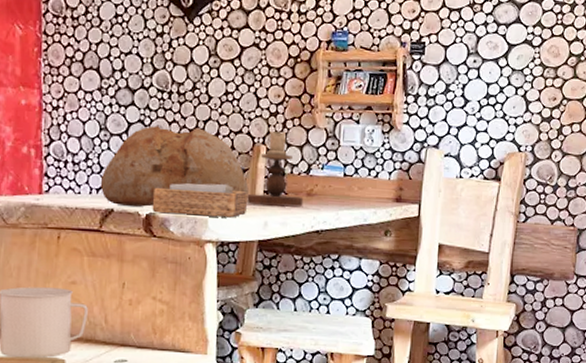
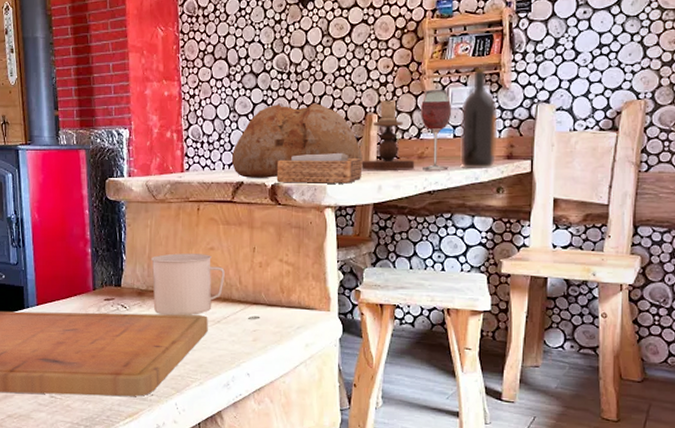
wineglass: none [310,124,344,210] -> present [420,90,452,171]
wine bottle: none [350,105,388,210] -> present [460,67,498,168]

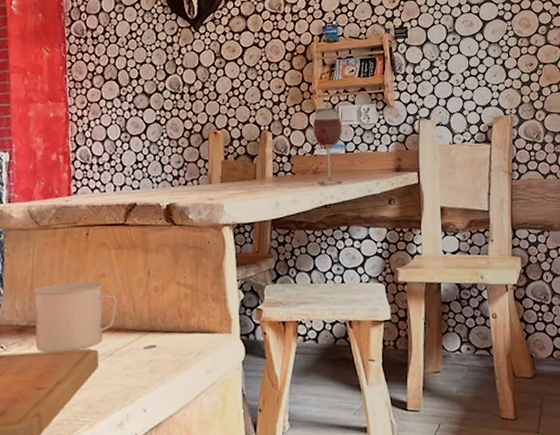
bread: present [232,103,363,179] -> none [124,122,259,200]
napkin holder: present [276,152,363,184] -> none [171,170,259,203]
candlestick: present [361,99,415,170] -> none [258,117,311,187]
wine bottle: present [460,67,498,168] -> none [351,87,387,181]

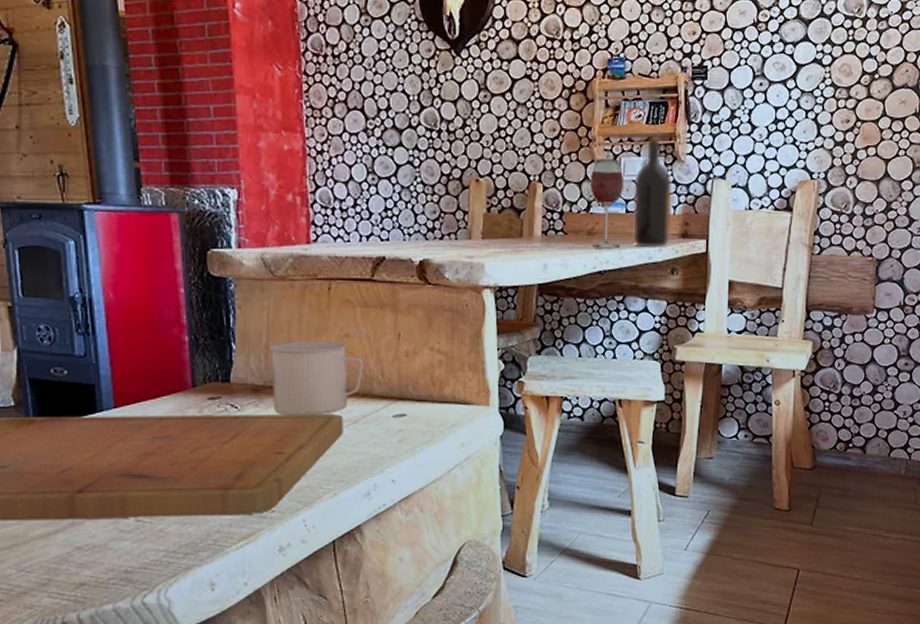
wine bottle: none [351,87,387,181] -> present [633,136,672,247]

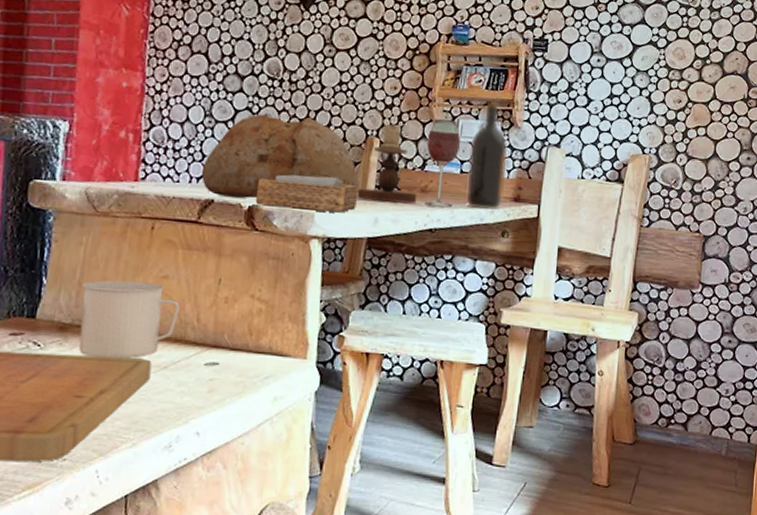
bread: none [371,167,526,254] -> present [202,114,360,199]
napkin holder: none [425,225,526,261] -> present [255,174,359,213]
candlestick: none [524,167,584,248] -> present [357,123,417,204]

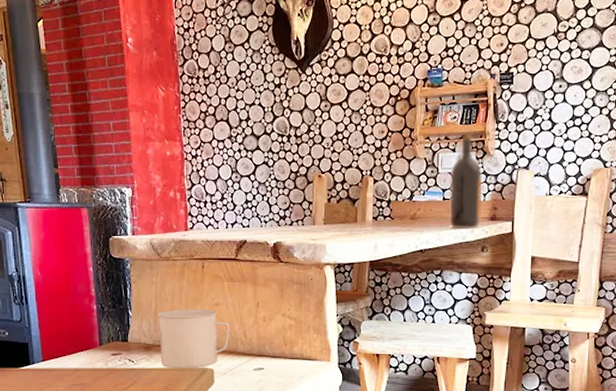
bread: present [202,114,360,199] -> none [235,166,360,238]
napkin holder: present [255,174,359,213] -> none [278,213,360,243]
candlestick: present [357,123,417,204] -> none [358,163,408,230]
wineglass: present [425,119,461,208] -> none [412,155,442,231]

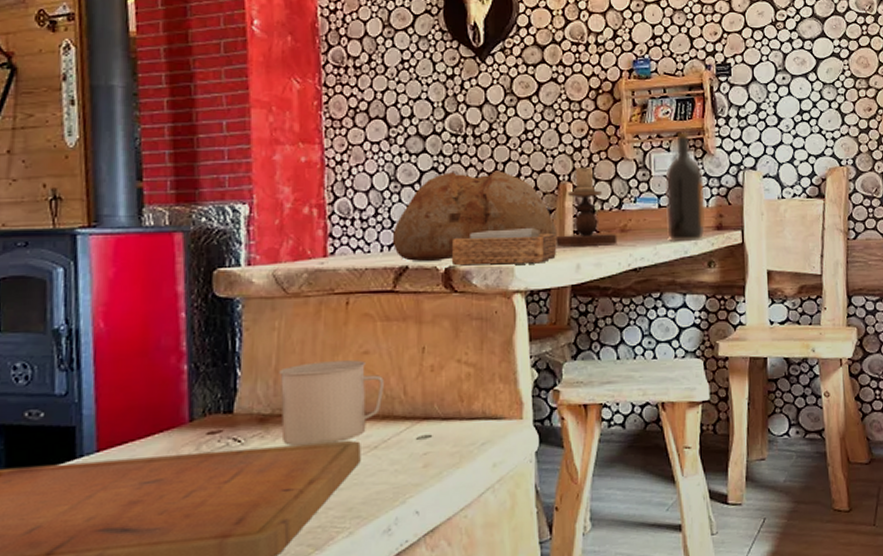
bread: none [235,166,360,238] -> present [393,171,557,262]
napkin holder: none [278,213,360,243] -> present [451,227,557,266]
candlestick: none [358,163,408,230] -> present [556,166,618,247]

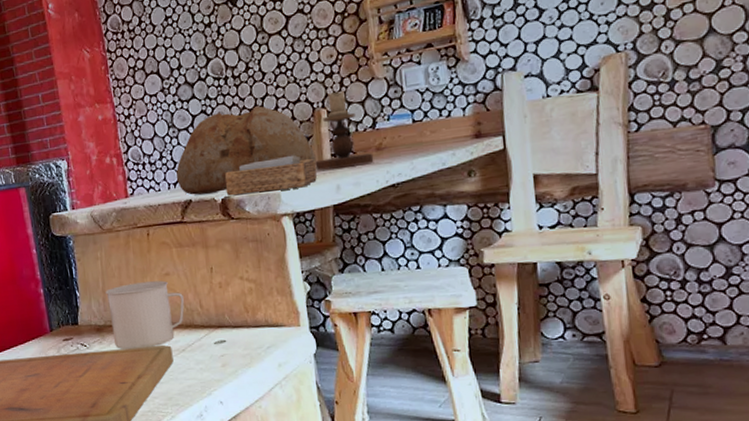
wine bottle: present [665,131,706,241] -> none [417,41,463,154]

